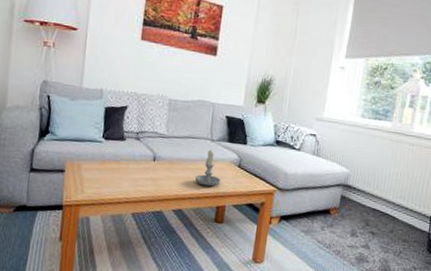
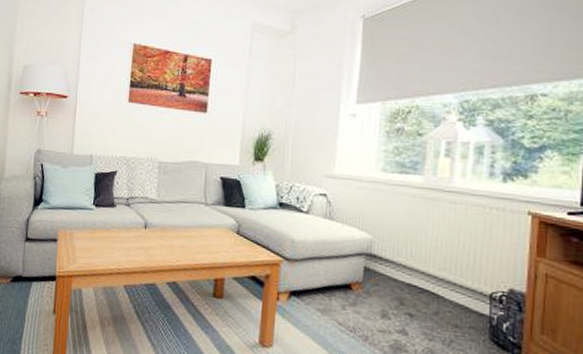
candle: present [194,149,221,187] -> none [189,215,218,257]

